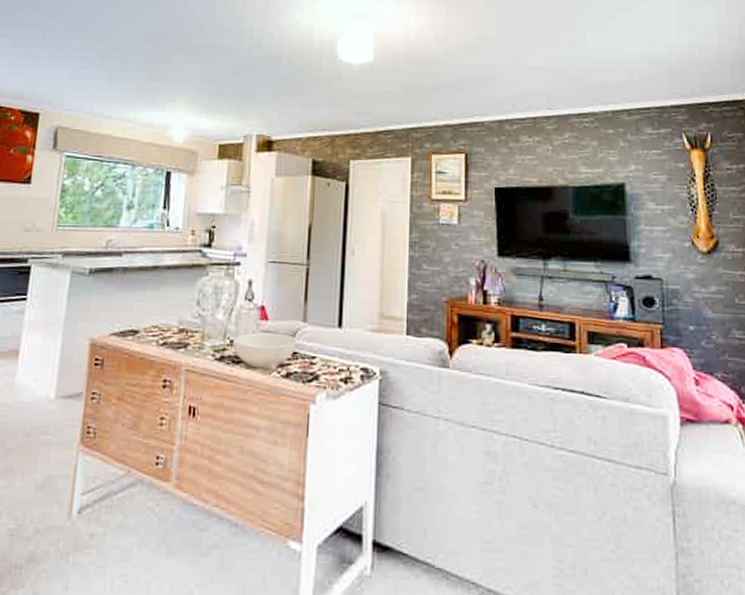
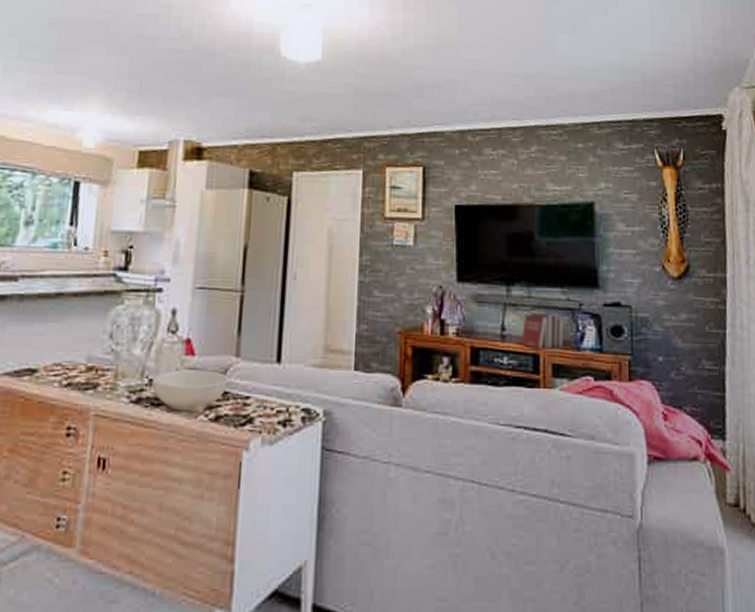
books: none [557,284,598,318] -> present [521,312,564,350]

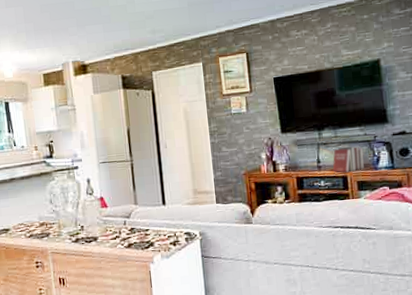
bowl: present [153,369,228,412] -> none [83,215,133,244]

